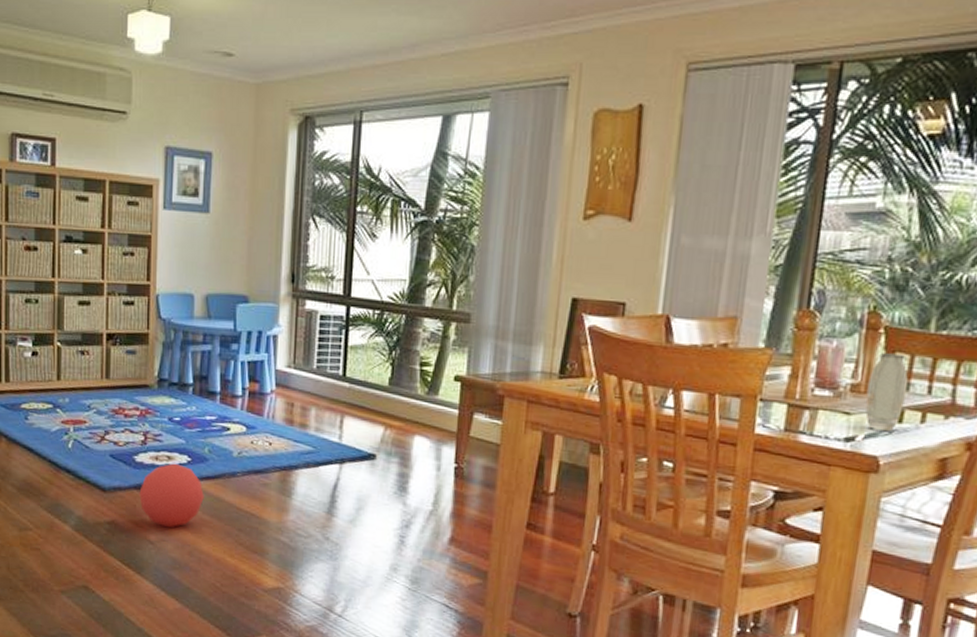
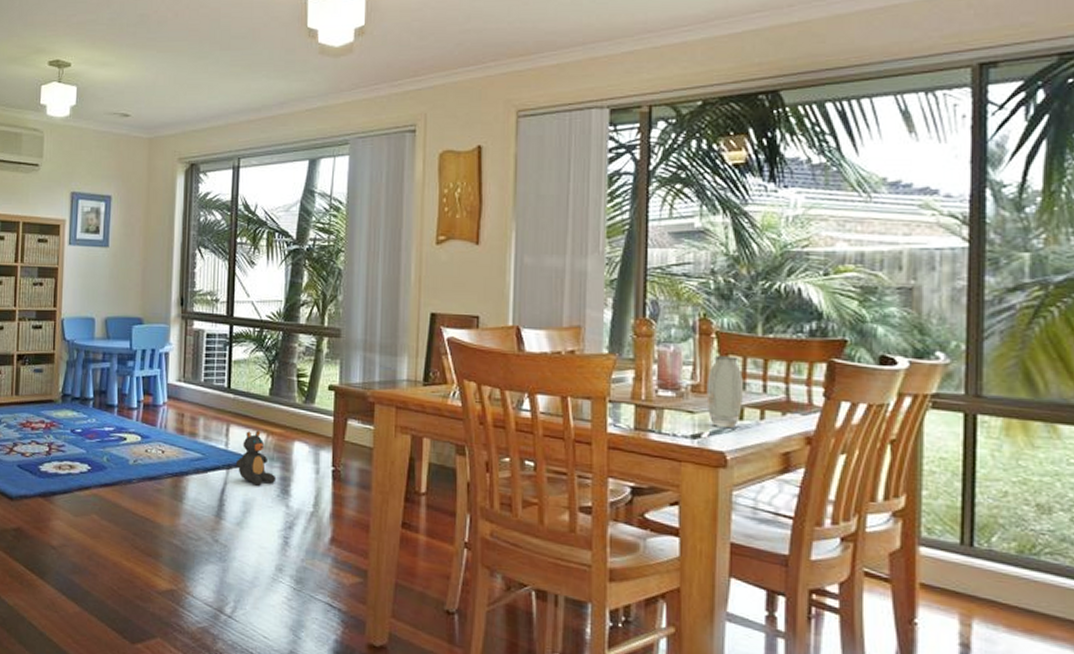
ball: present [139,463,204,528] -> none [43,471,103,534]
stuffed animal: none [349,422,394,482] -> present [235,429,277,486]

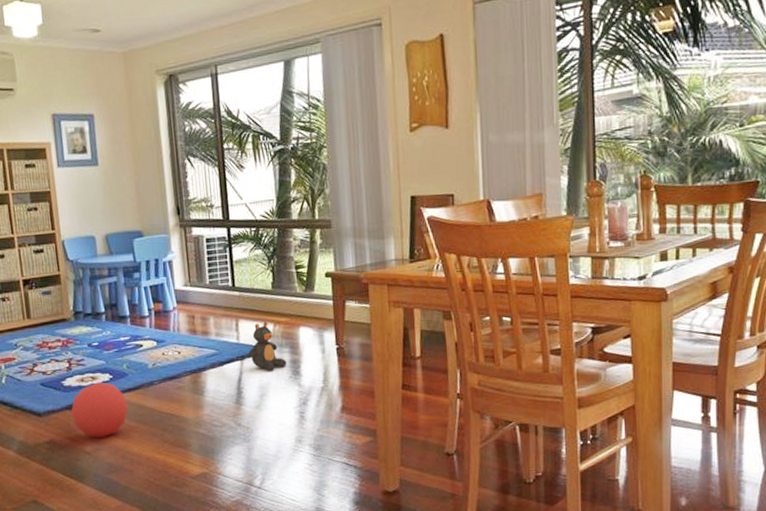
ball: none [43,471,103,534] -> present [71,382,129,438]
vase: present [706,356,744,428] -> none [648,205,679,268]

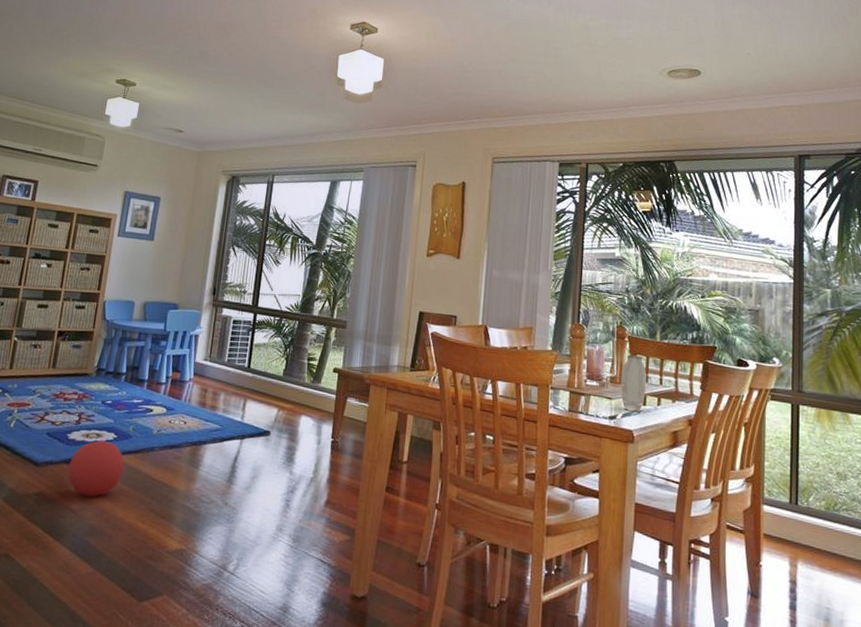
stuffed animal: present [248,320,287,371] -> none [248,404,284,454]
vase: none [648,205,679,268] -> present [620,355,647,411]

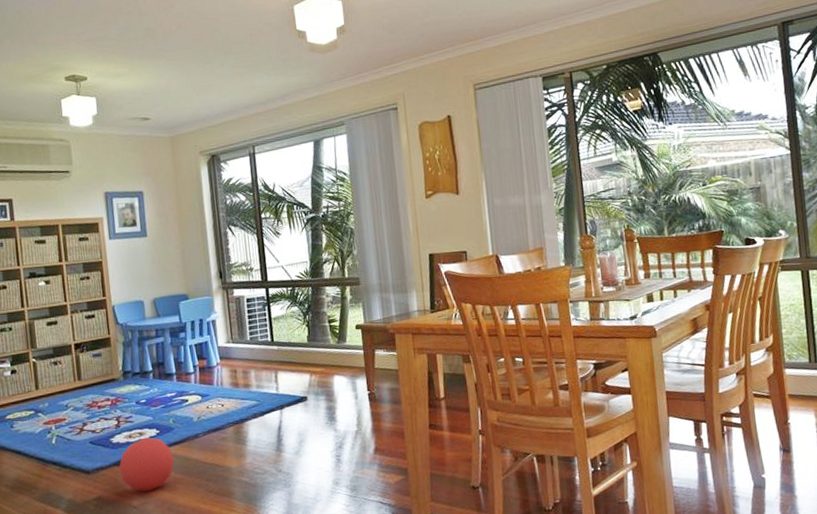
vase: present [620,355,647,411] -> none [635,254,662,308]

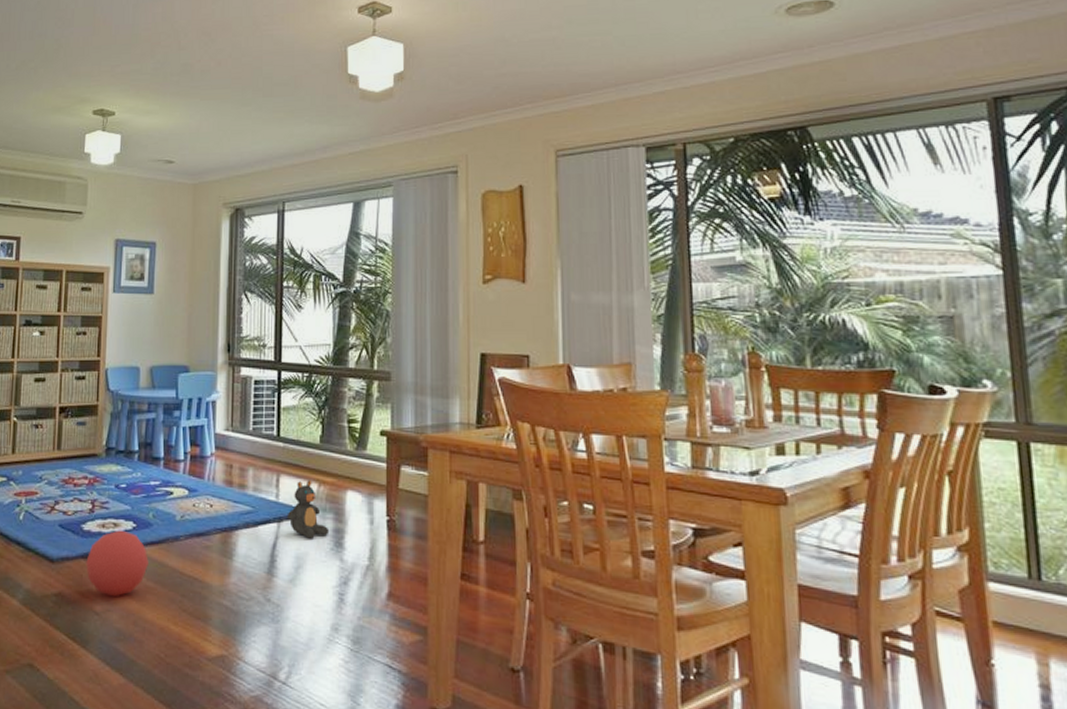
stuffed animal: none [287,371,324,418] -> present [286,479,330,539]

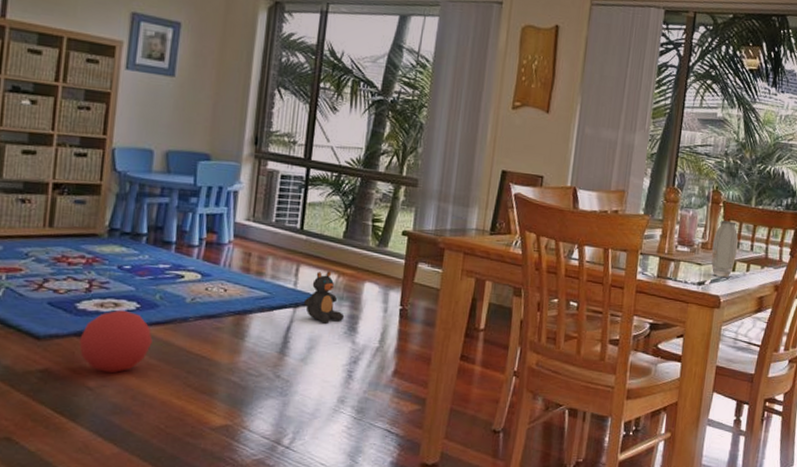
vase: none [760,390,799,463] -> present [711,220,738,277]

